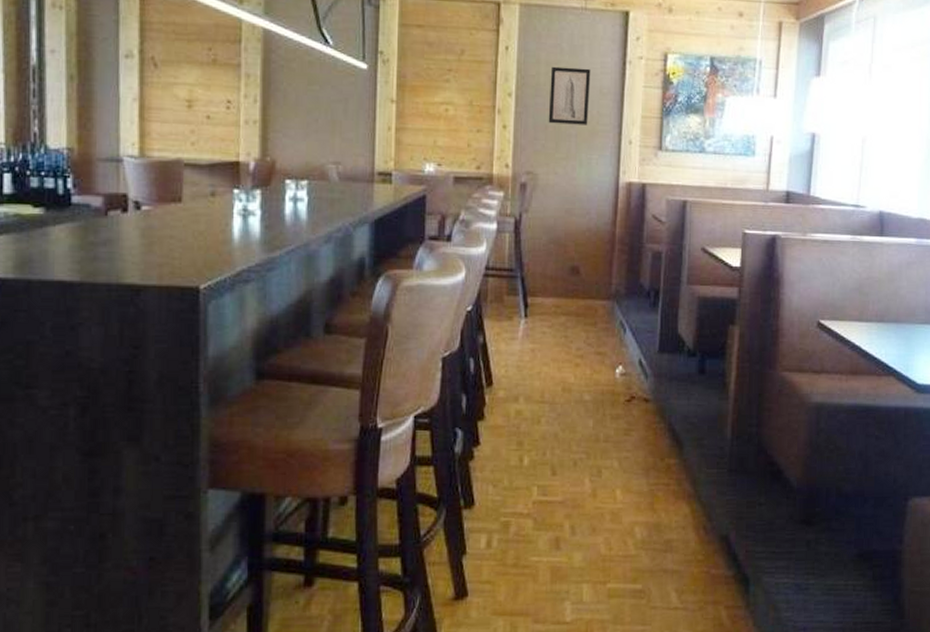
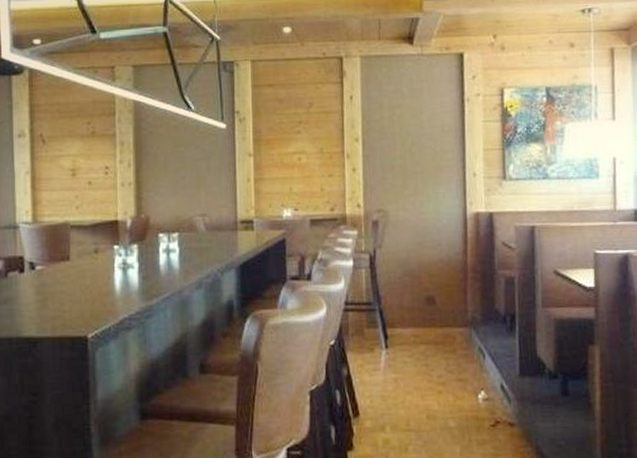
wall art: present [548,66,591,125] -> none [393,109,433,163]

